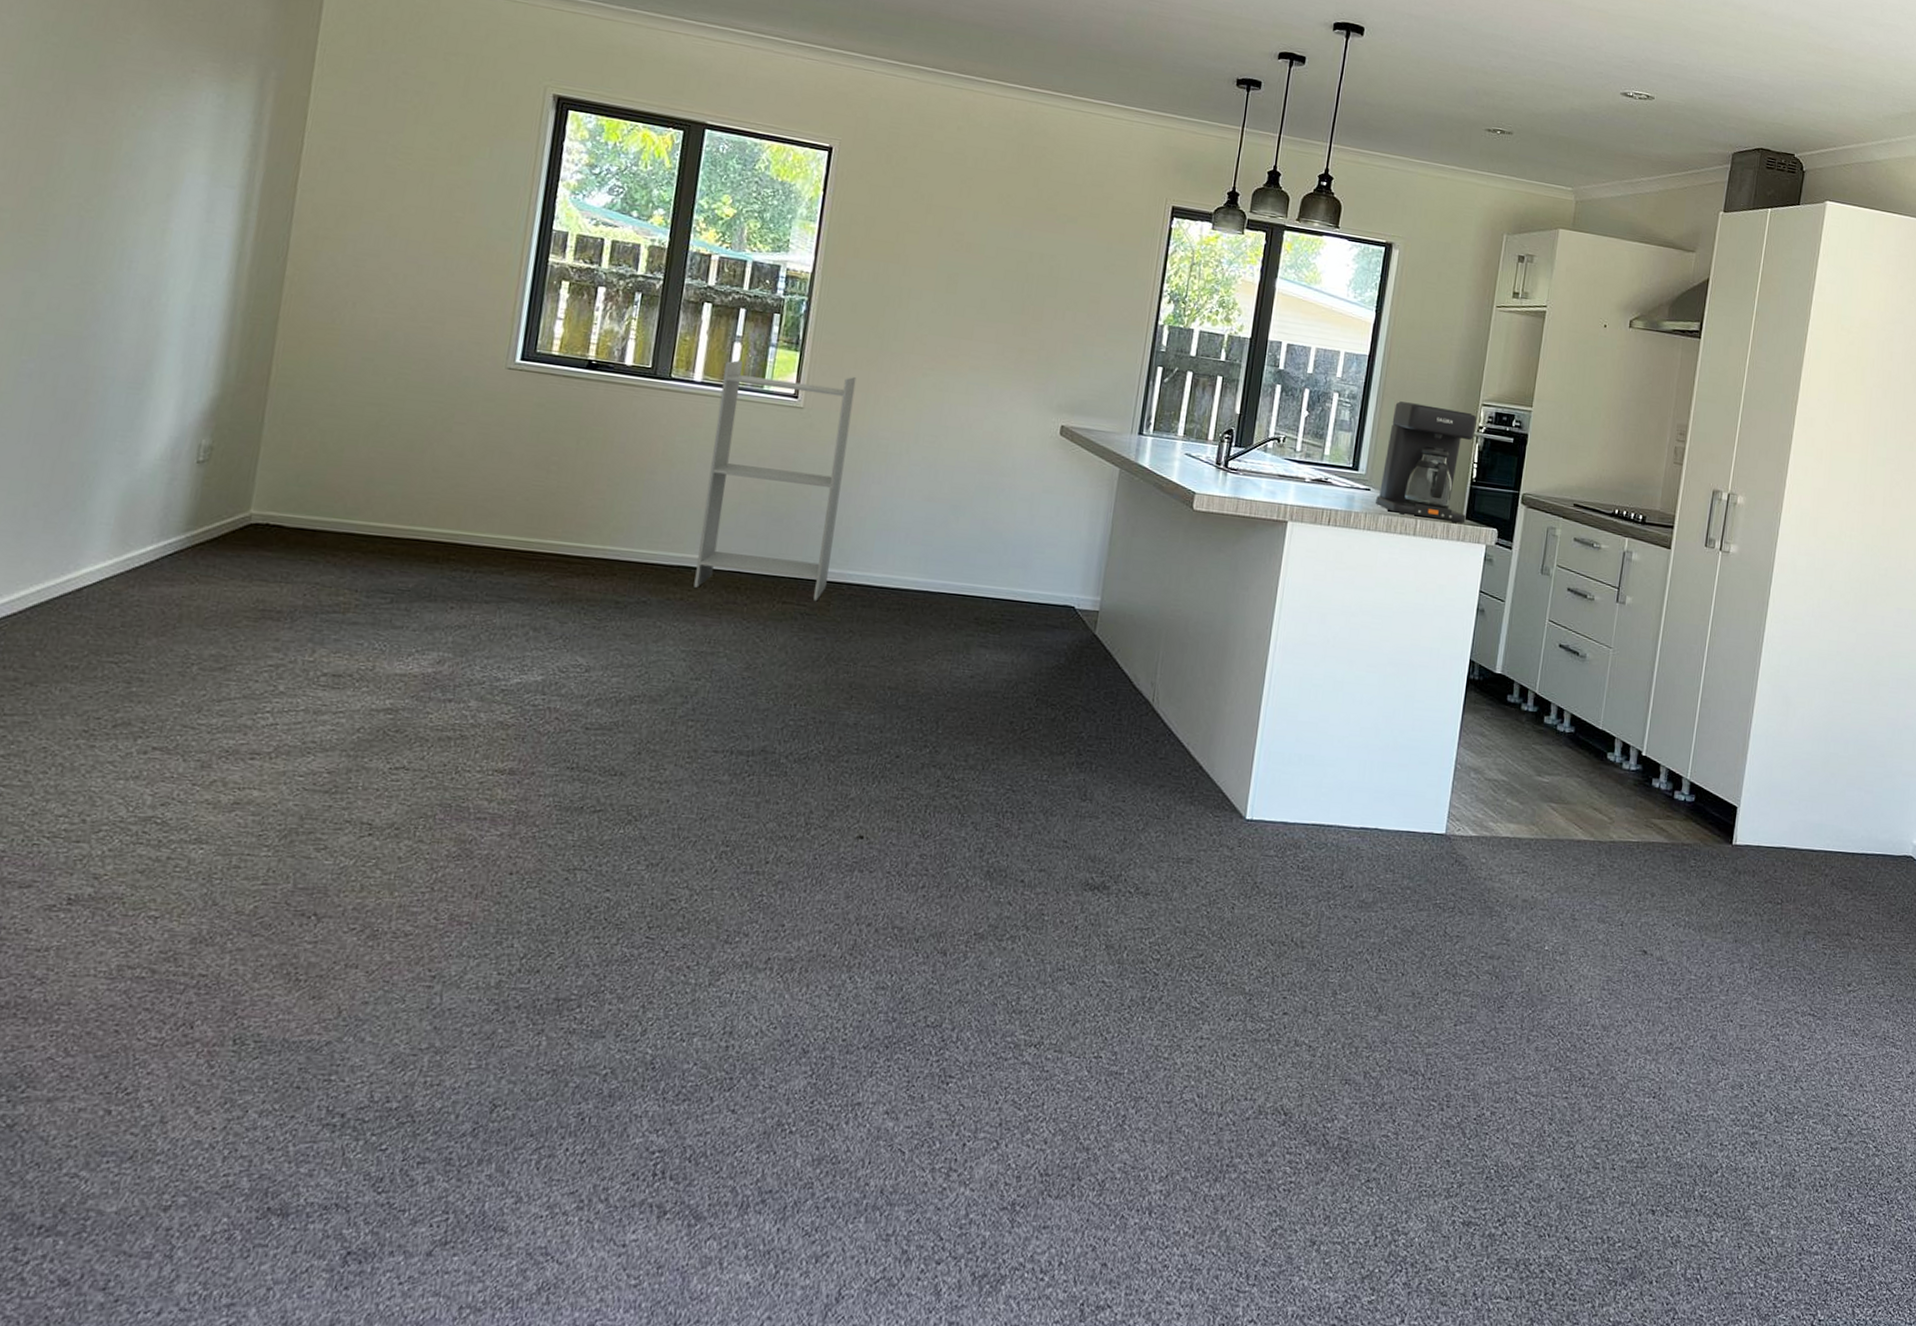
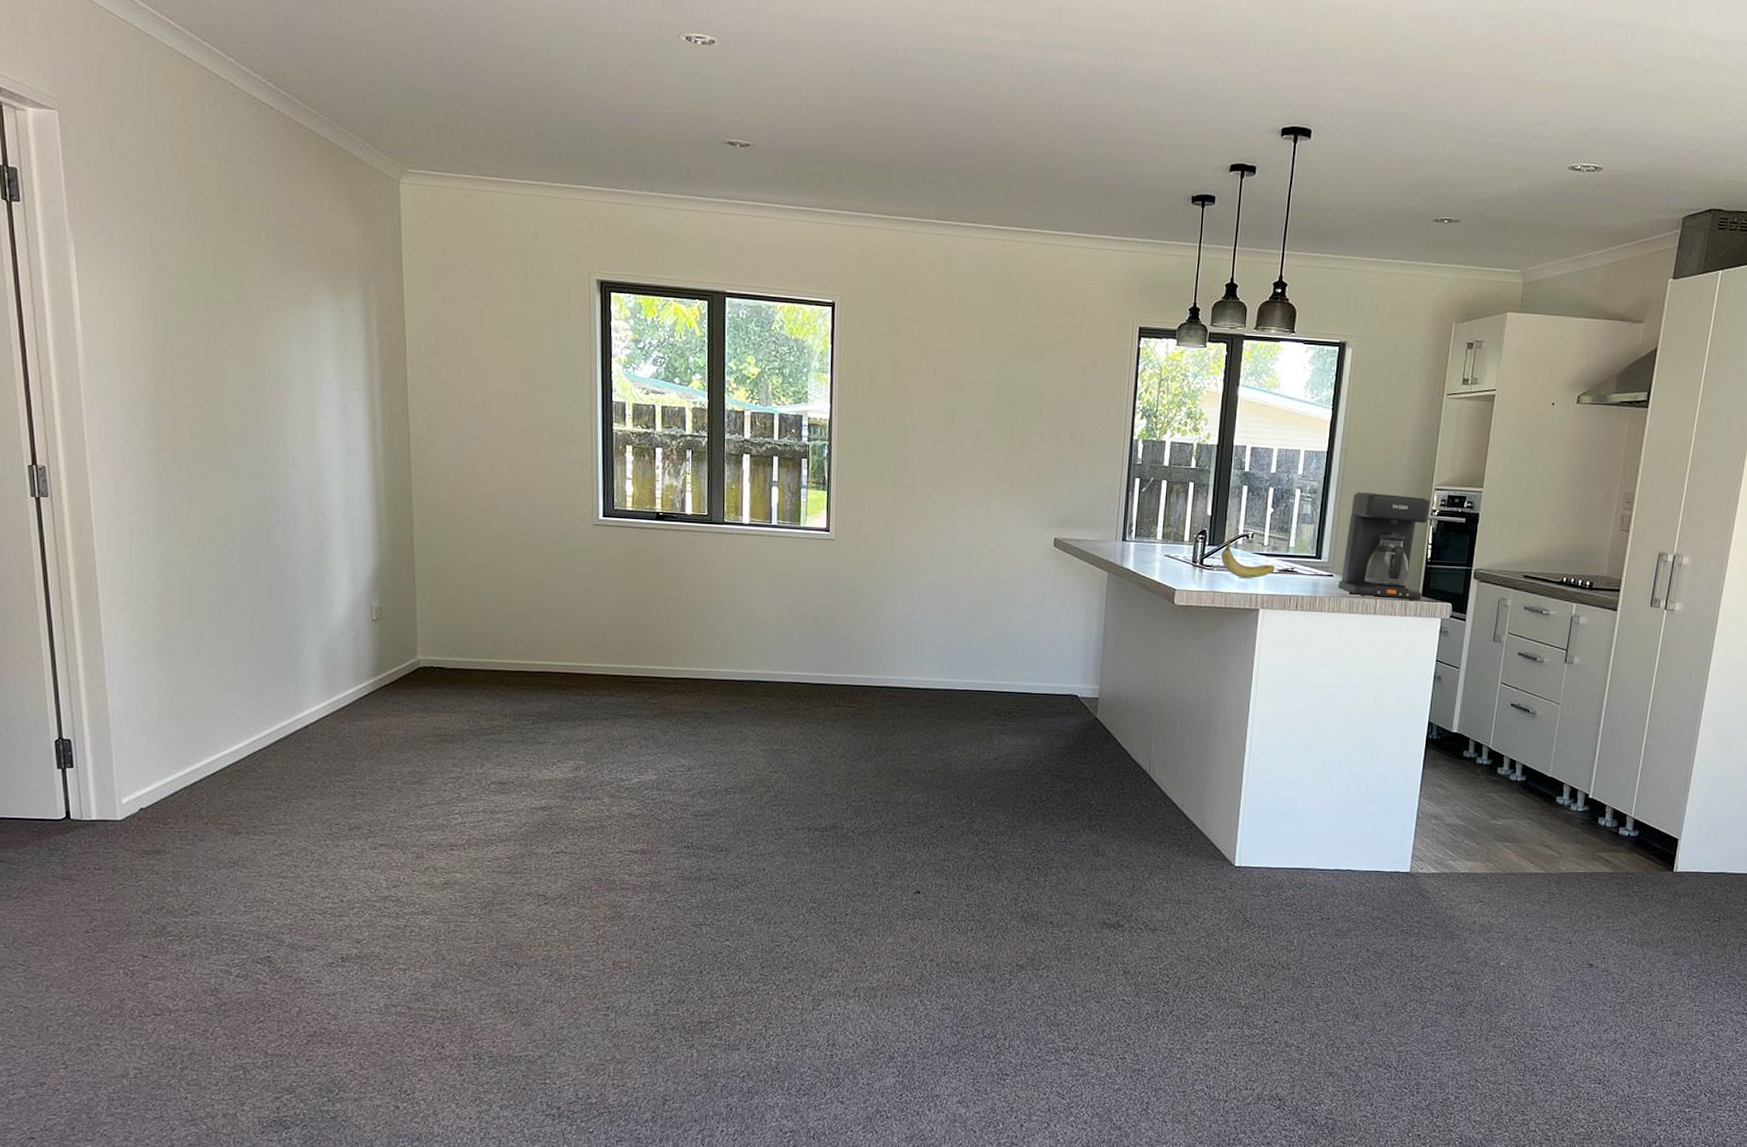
bookshelf: present [693,360,857,602] -> none [764,503,876,704]
fruit: none [1248,440,1308,487] -> present [1221,538,1275,579]

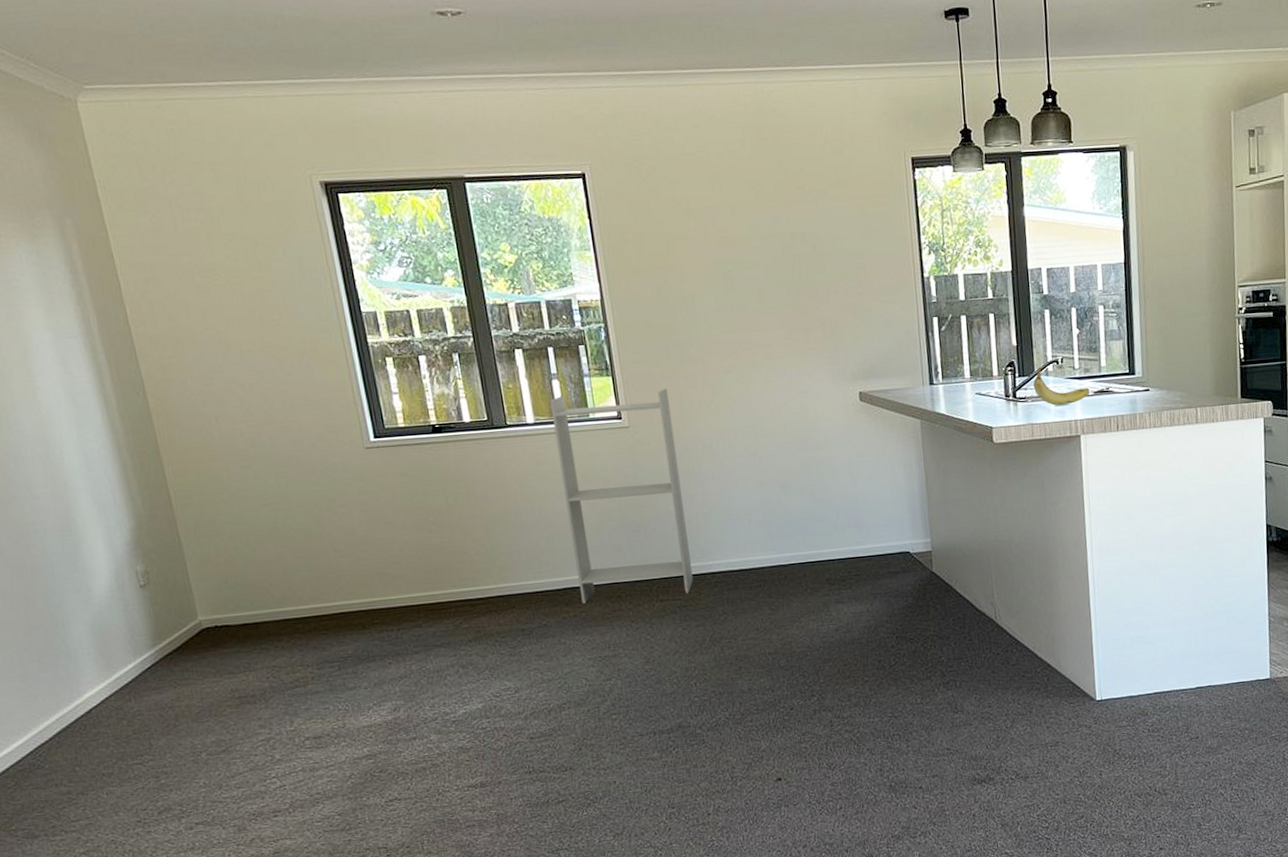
bookshelf: none [764,503,876,704] -> present [550,389,693,604]
coffee maker: present [1338,492,1430,601] -> none [1156,296,1241,408]

